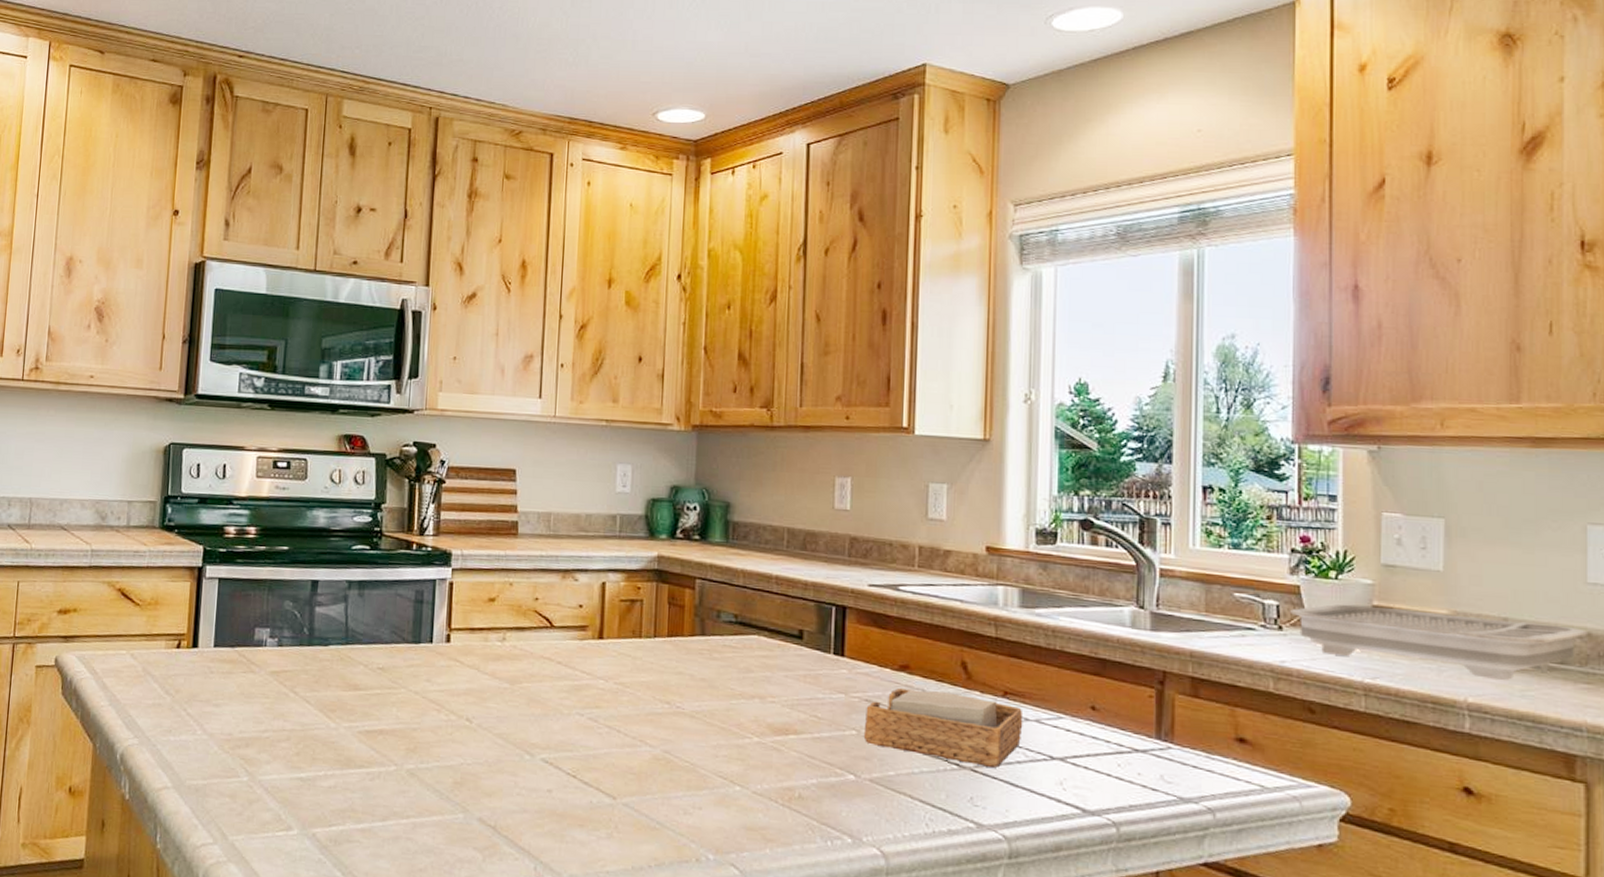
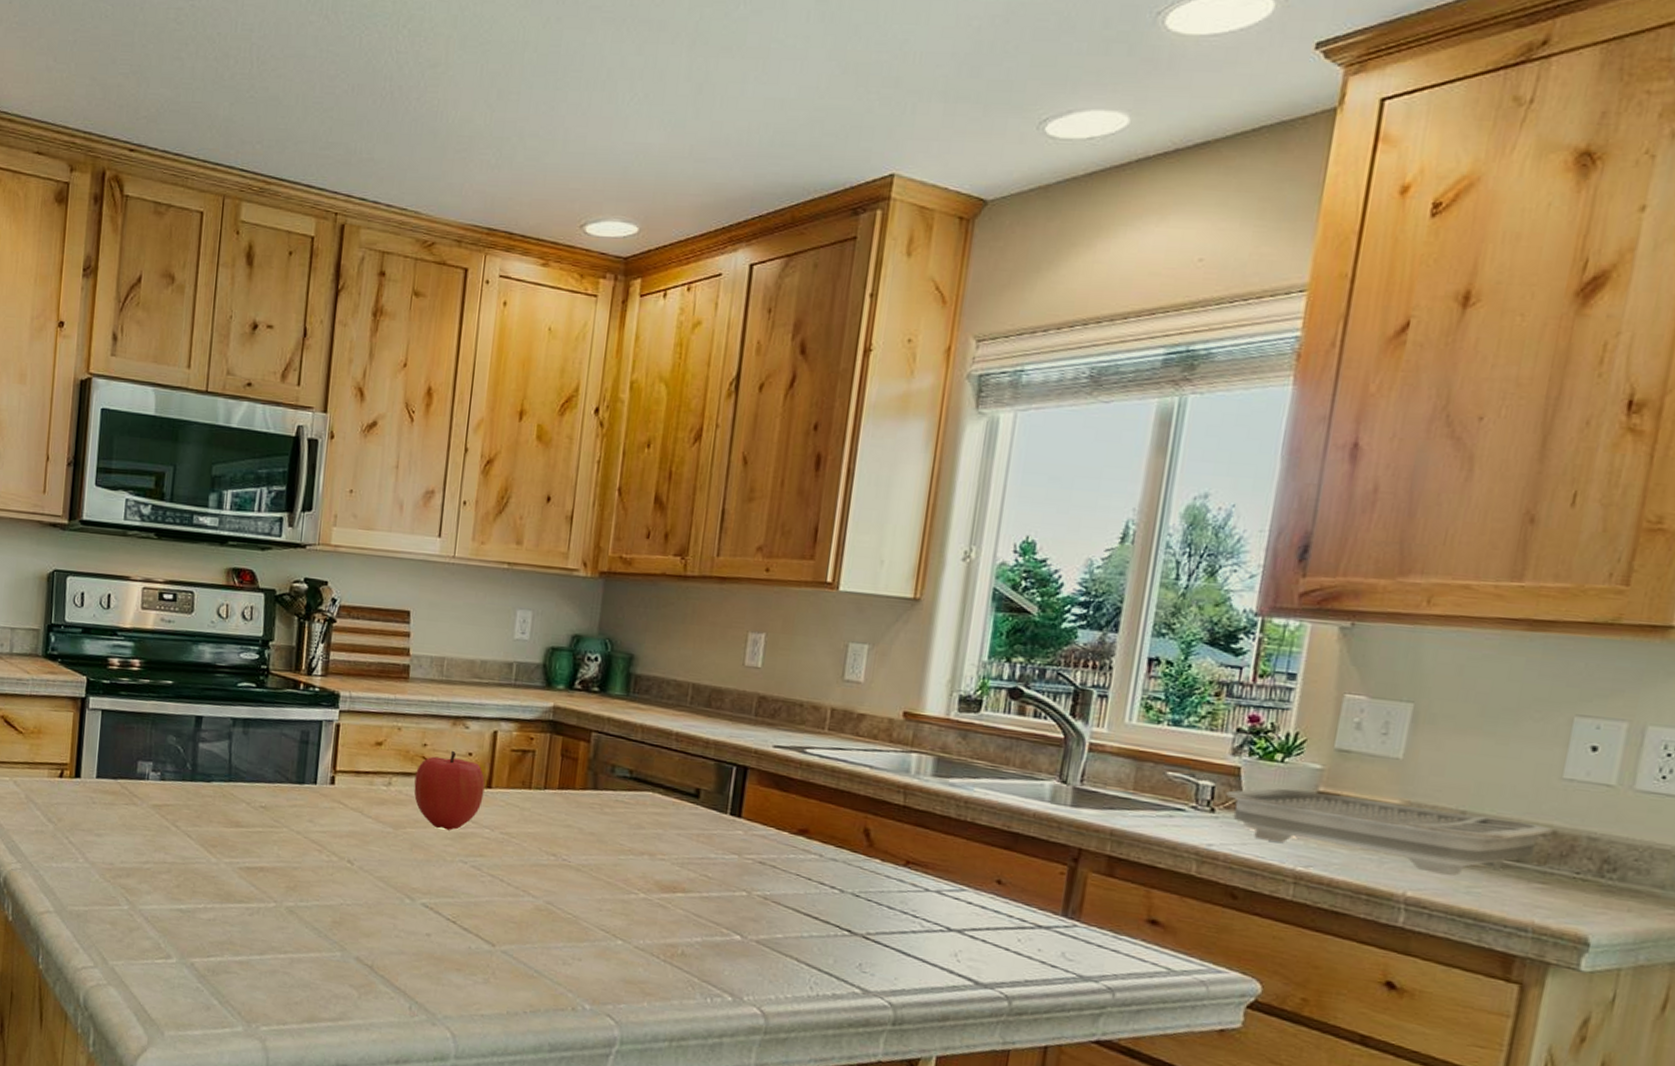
fruit: none [528,603,597,683] -> present [413,750,485,830]
napkin holder: present [863,688,1023,768] -> none [753,852,923,936]

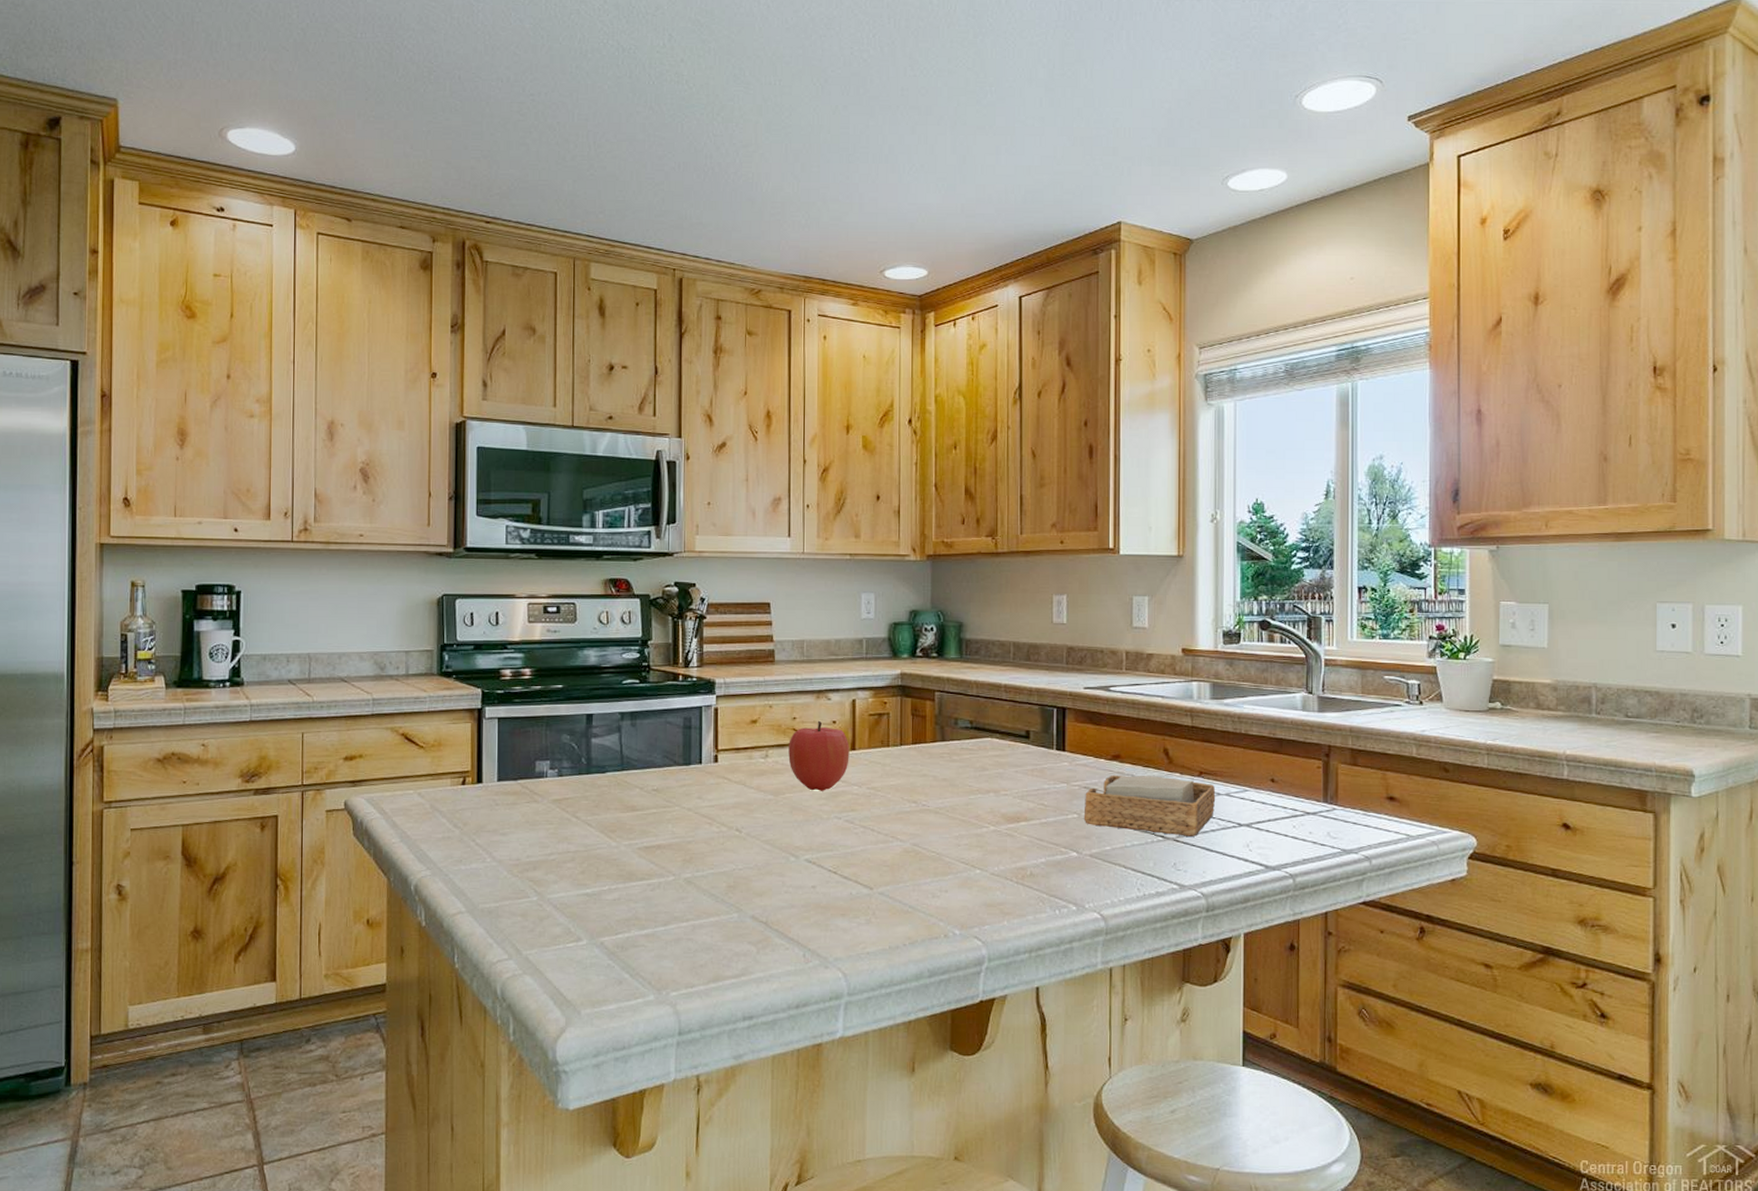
napkin holder: none [753,852,923,936] -> present [1083,775,1216,837]
dish rack: present [1225,788,1554,876] -> none [1428,680,1657,734]

